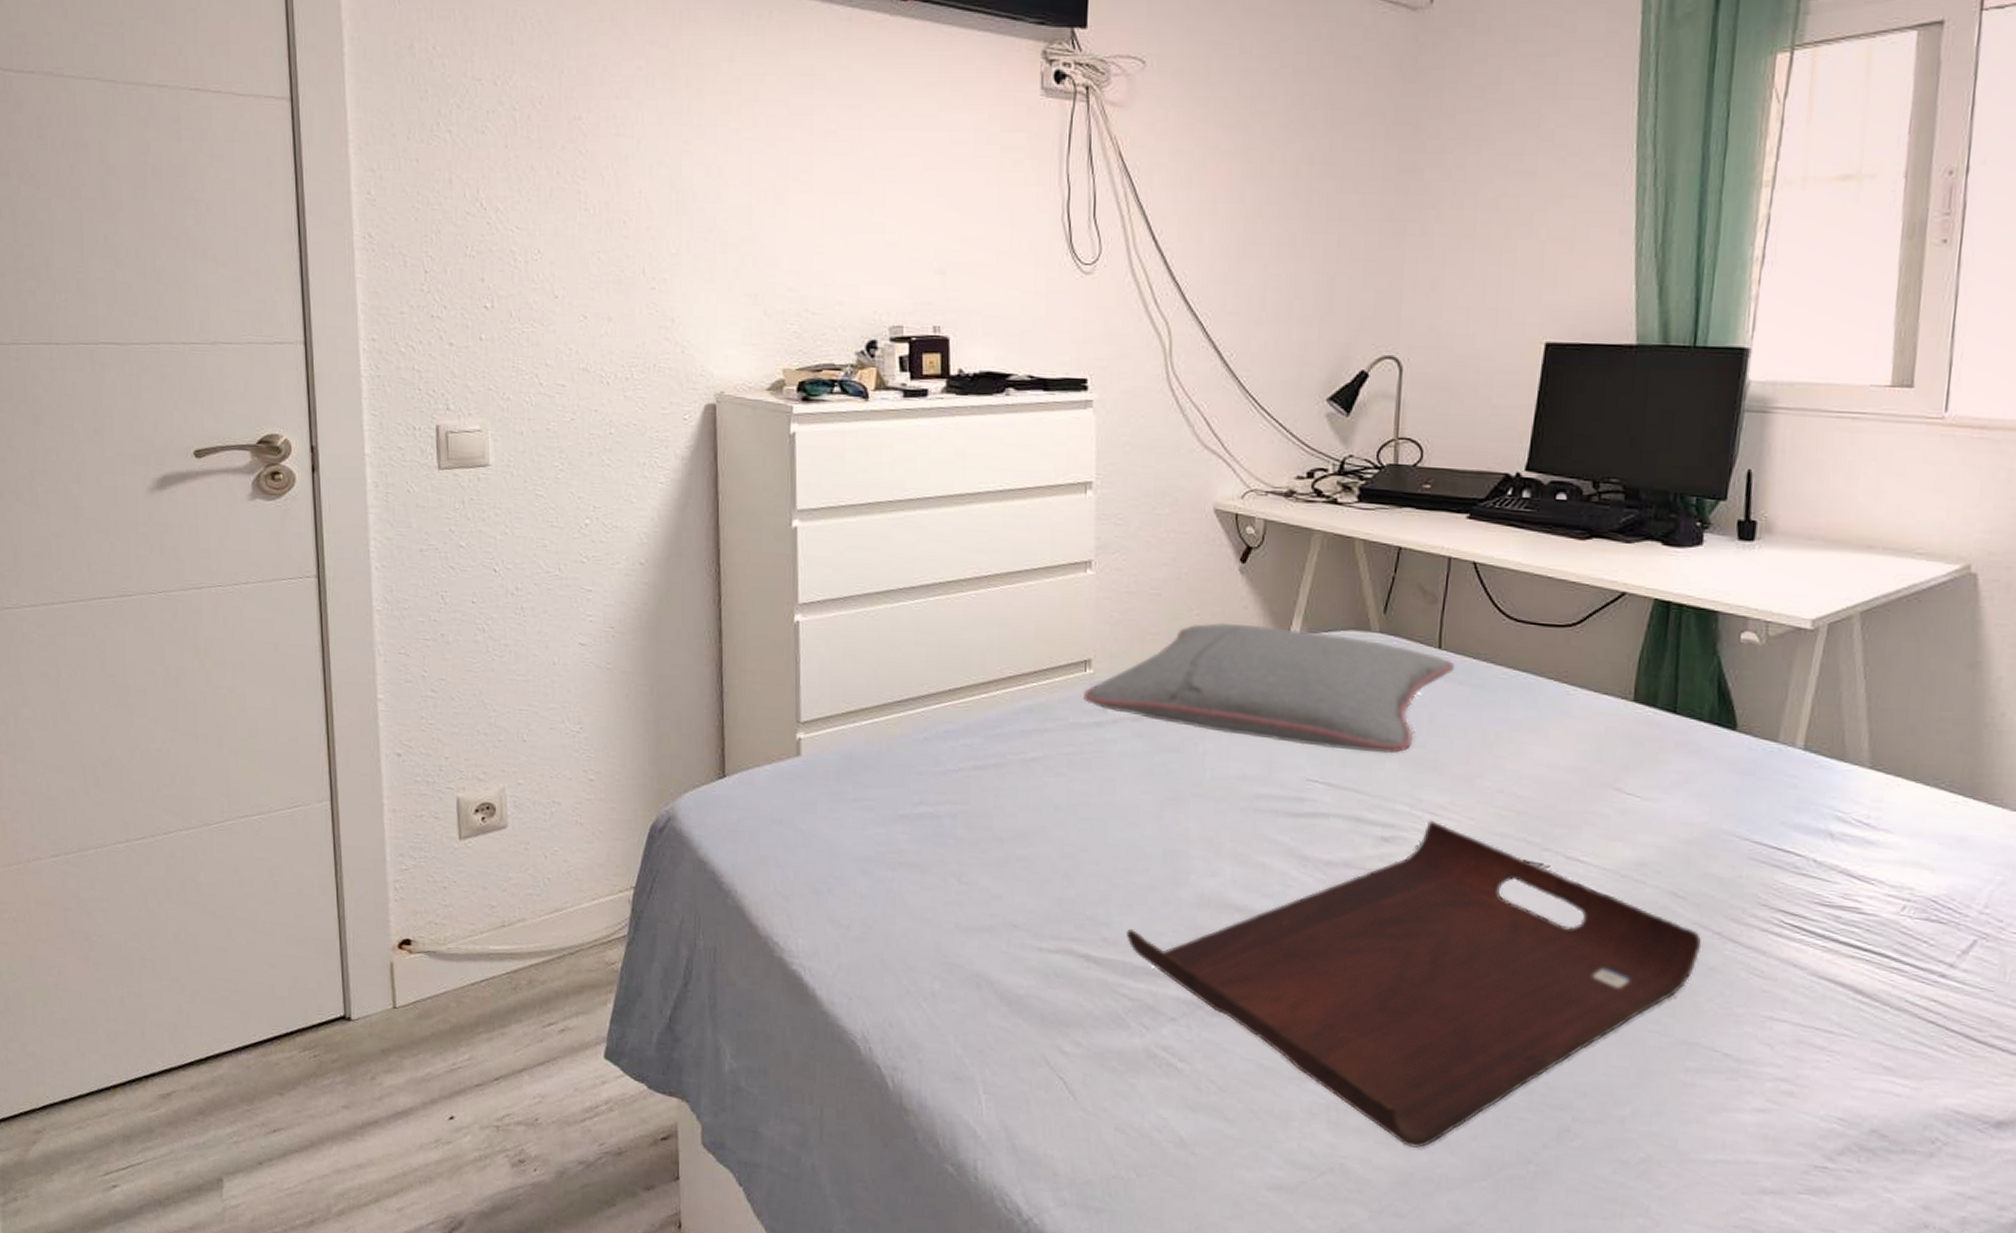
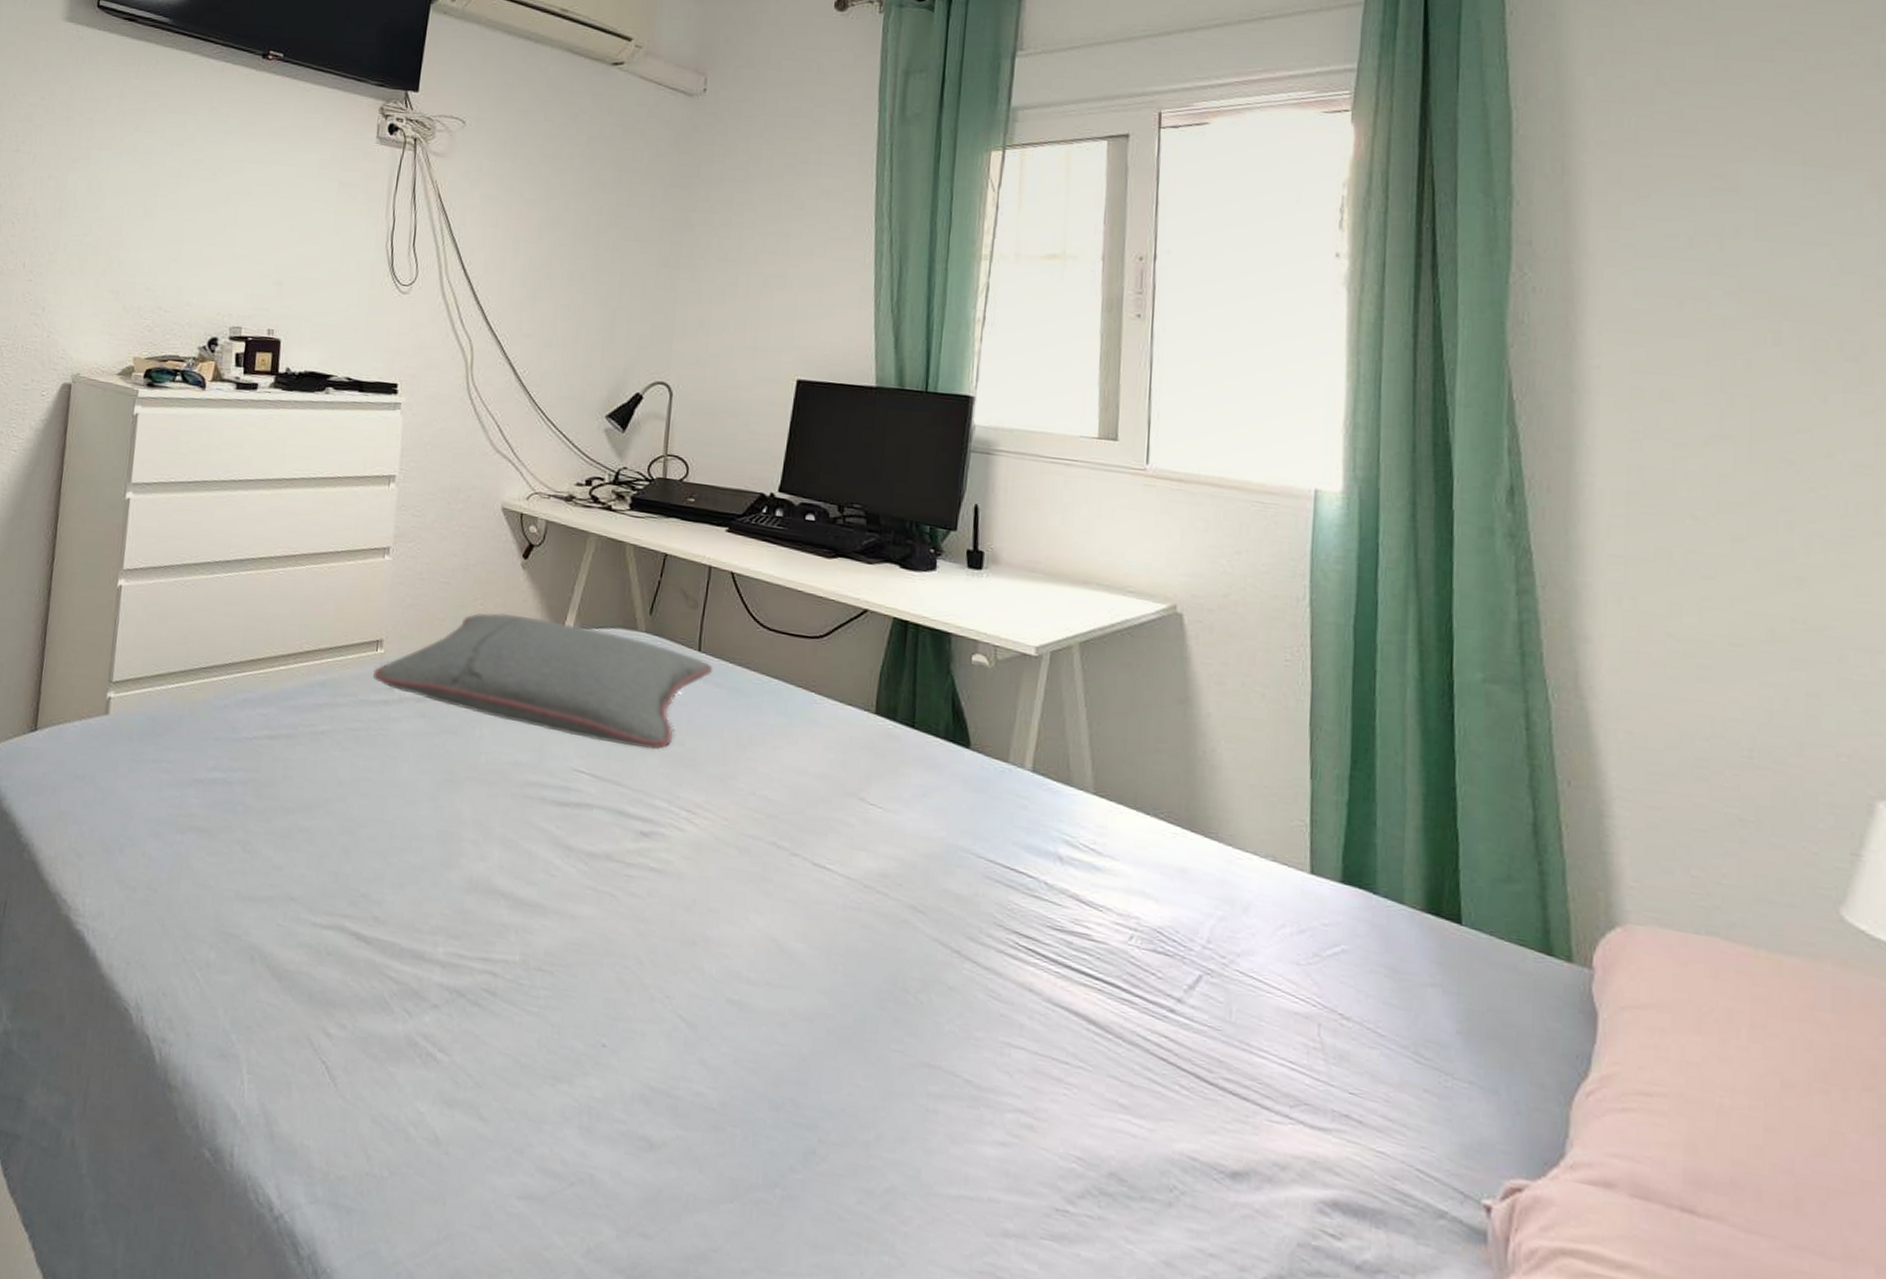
serving tray: present [1127,820,1702,1149] -> none [397,818,942,1163]

